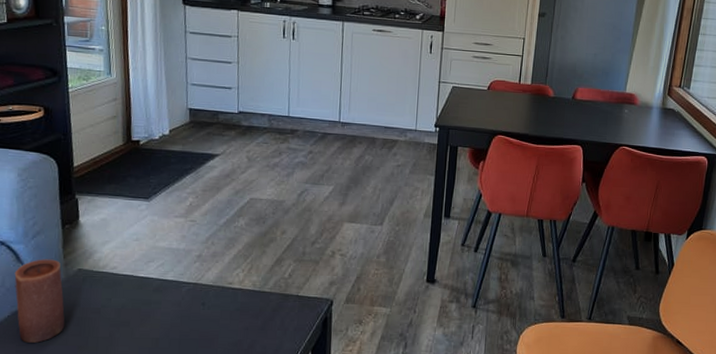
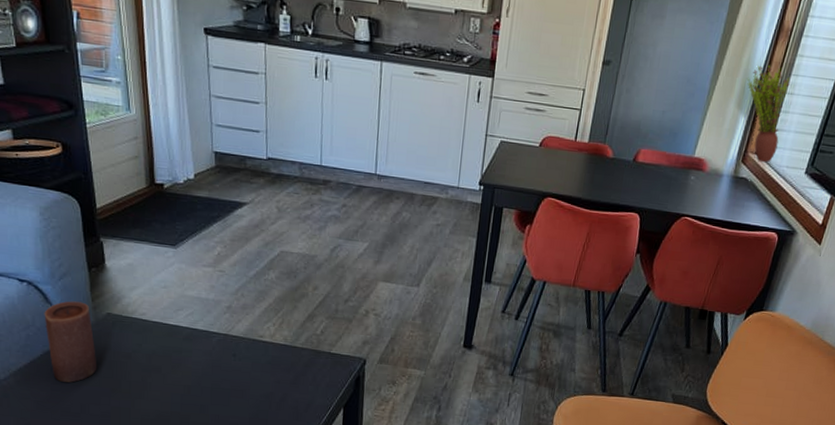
potted plant: none [664,11,702,95] -> present [746,65,790,163]

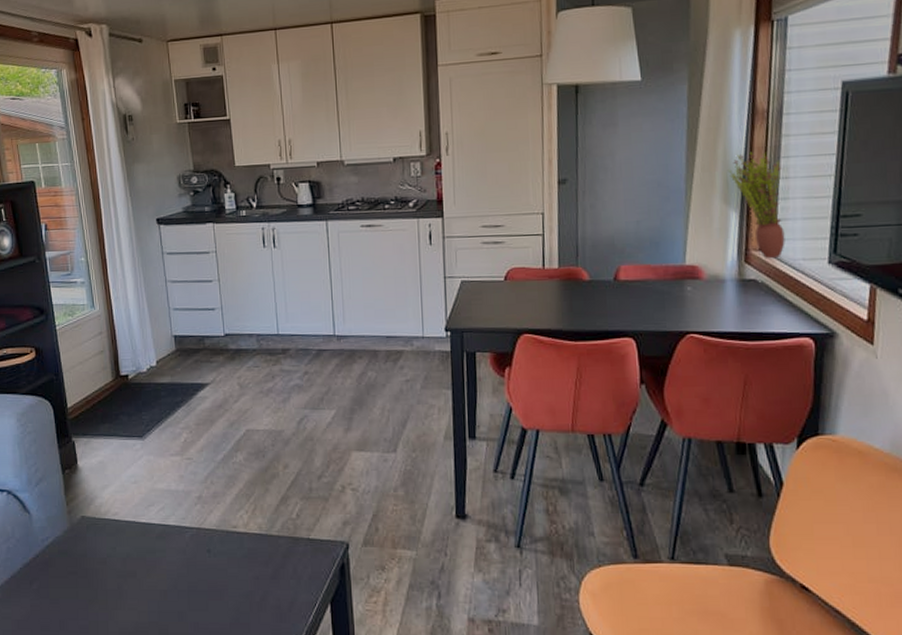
candle: present [44,301,97,383] -> none [22,507,74,596]

